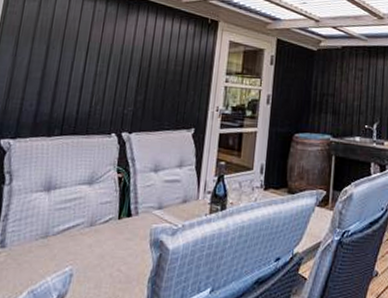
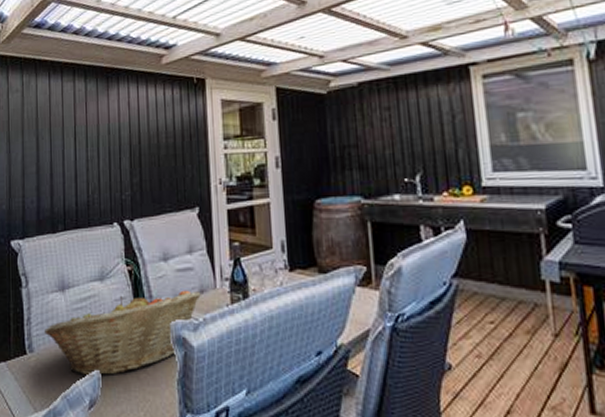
fruit basket: none [20,199,184,273] -> present [44,290,201,376]

